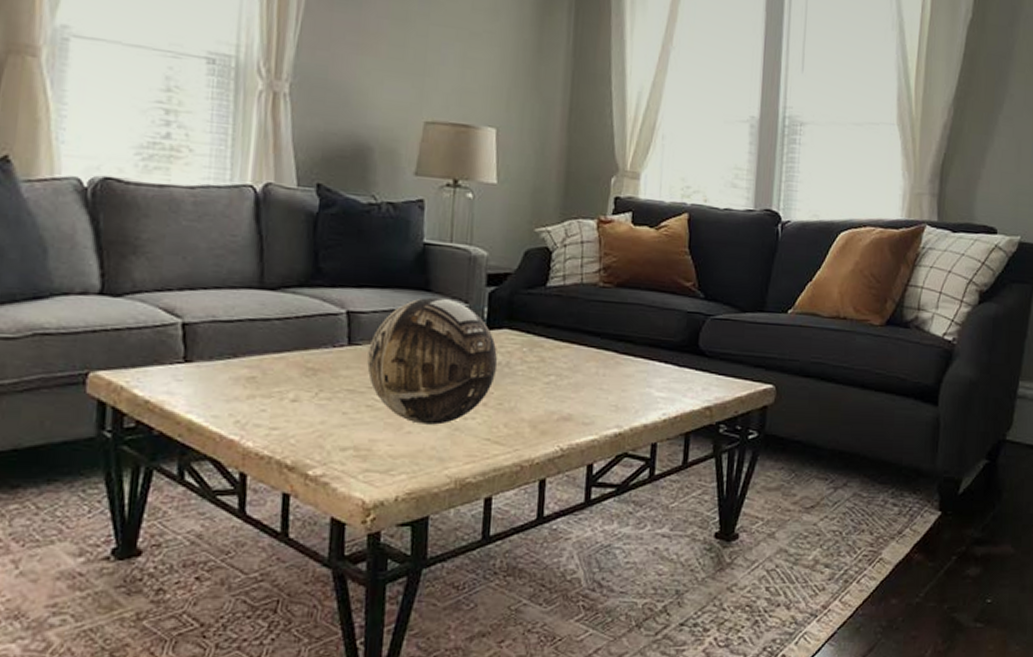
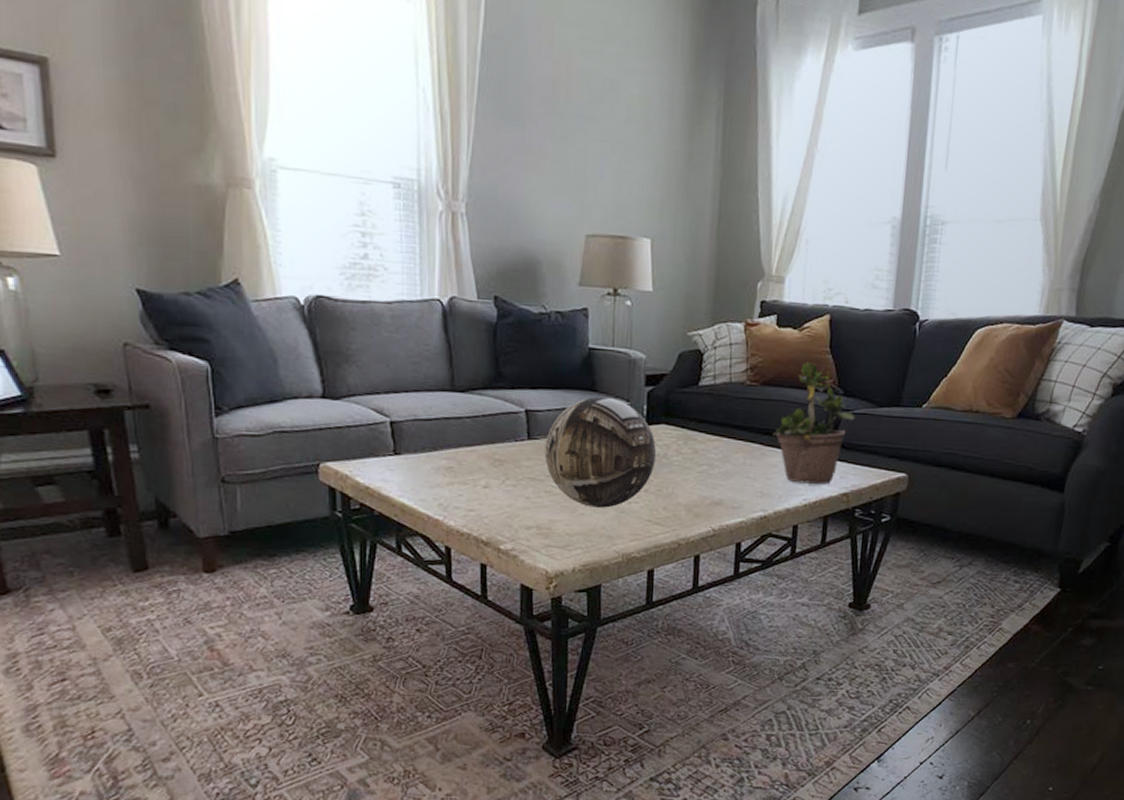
potted plant: none [628,262,718,397] -> present [772,361,856,484]

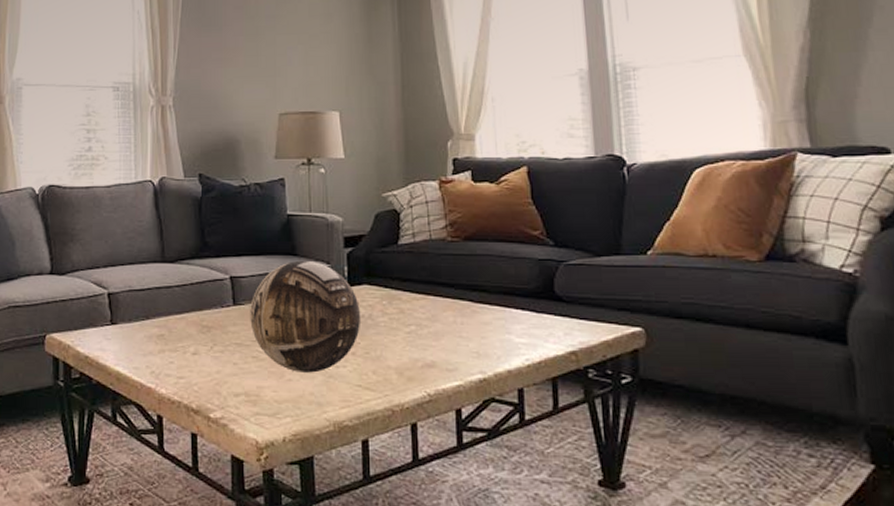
potted plant: present [772,361,856,484] -> none [482,213,572,342]

